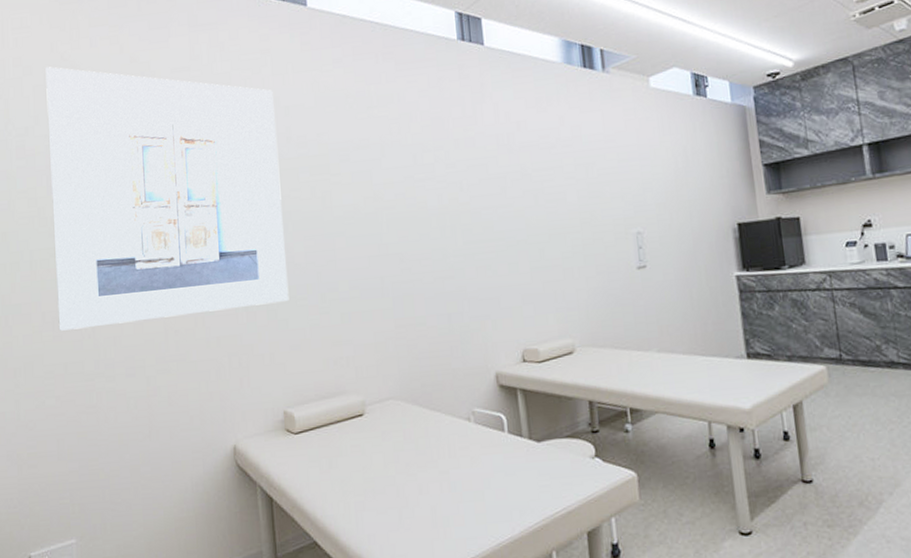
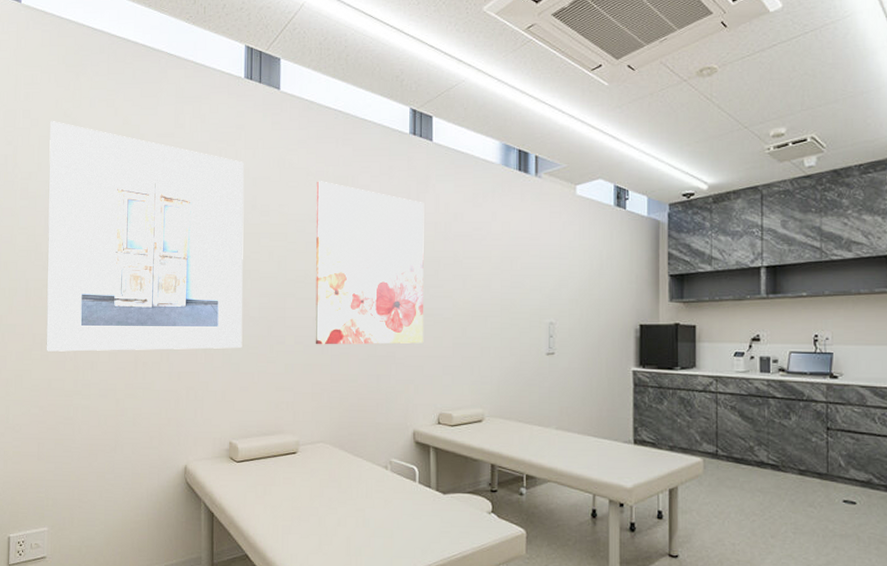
wall art: none [357,102,497,288] -> present [315,181,424,345]

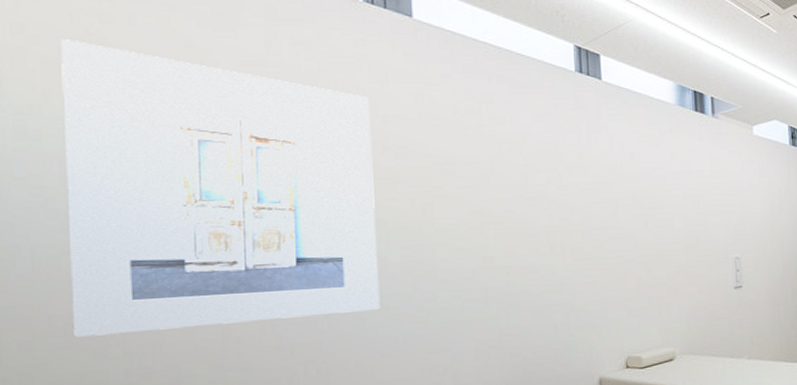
wall art: present [315,181,424,345] -> none [466,119,605,298]

